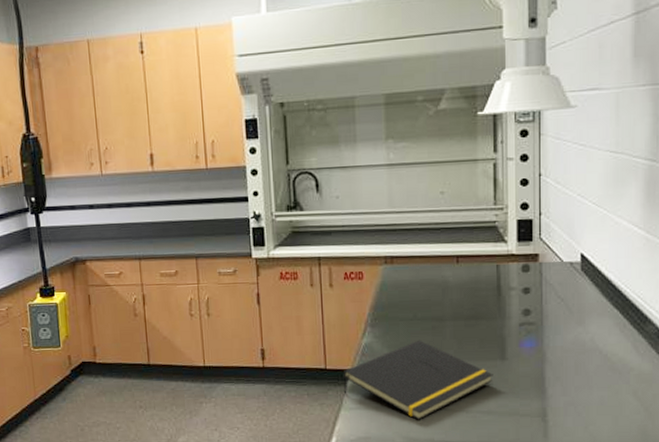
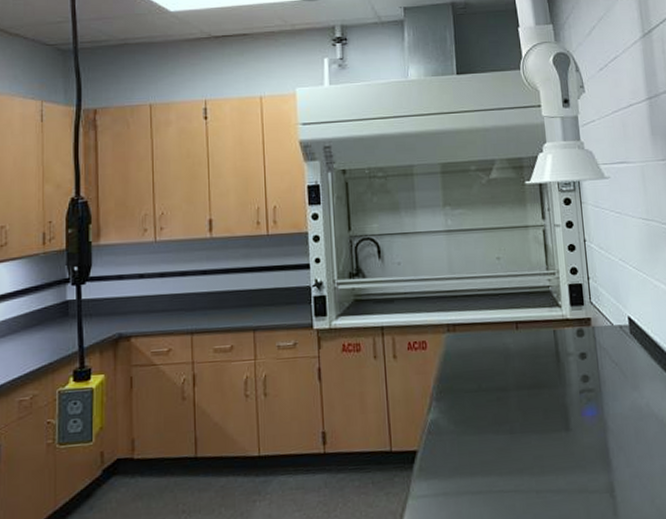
notepad: present [343,340,493,420] -> none [409,413,560,505]

